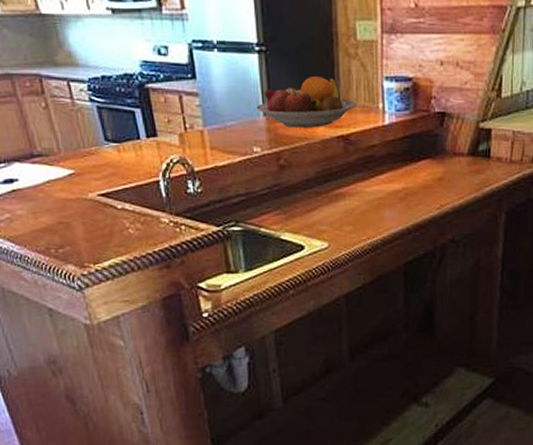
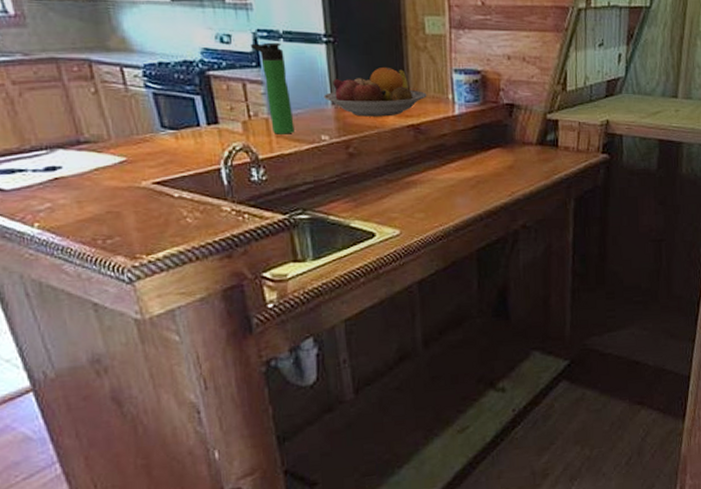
bottle: none [187,53,228,147] -> present [251,42,295,134]

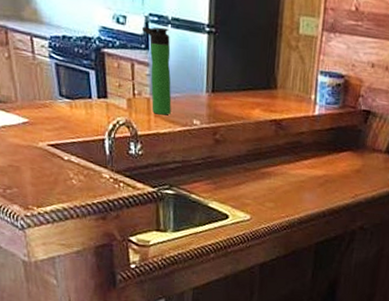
fruit bowl: present [324,68,427,117] -> none [200,62,292,110]

